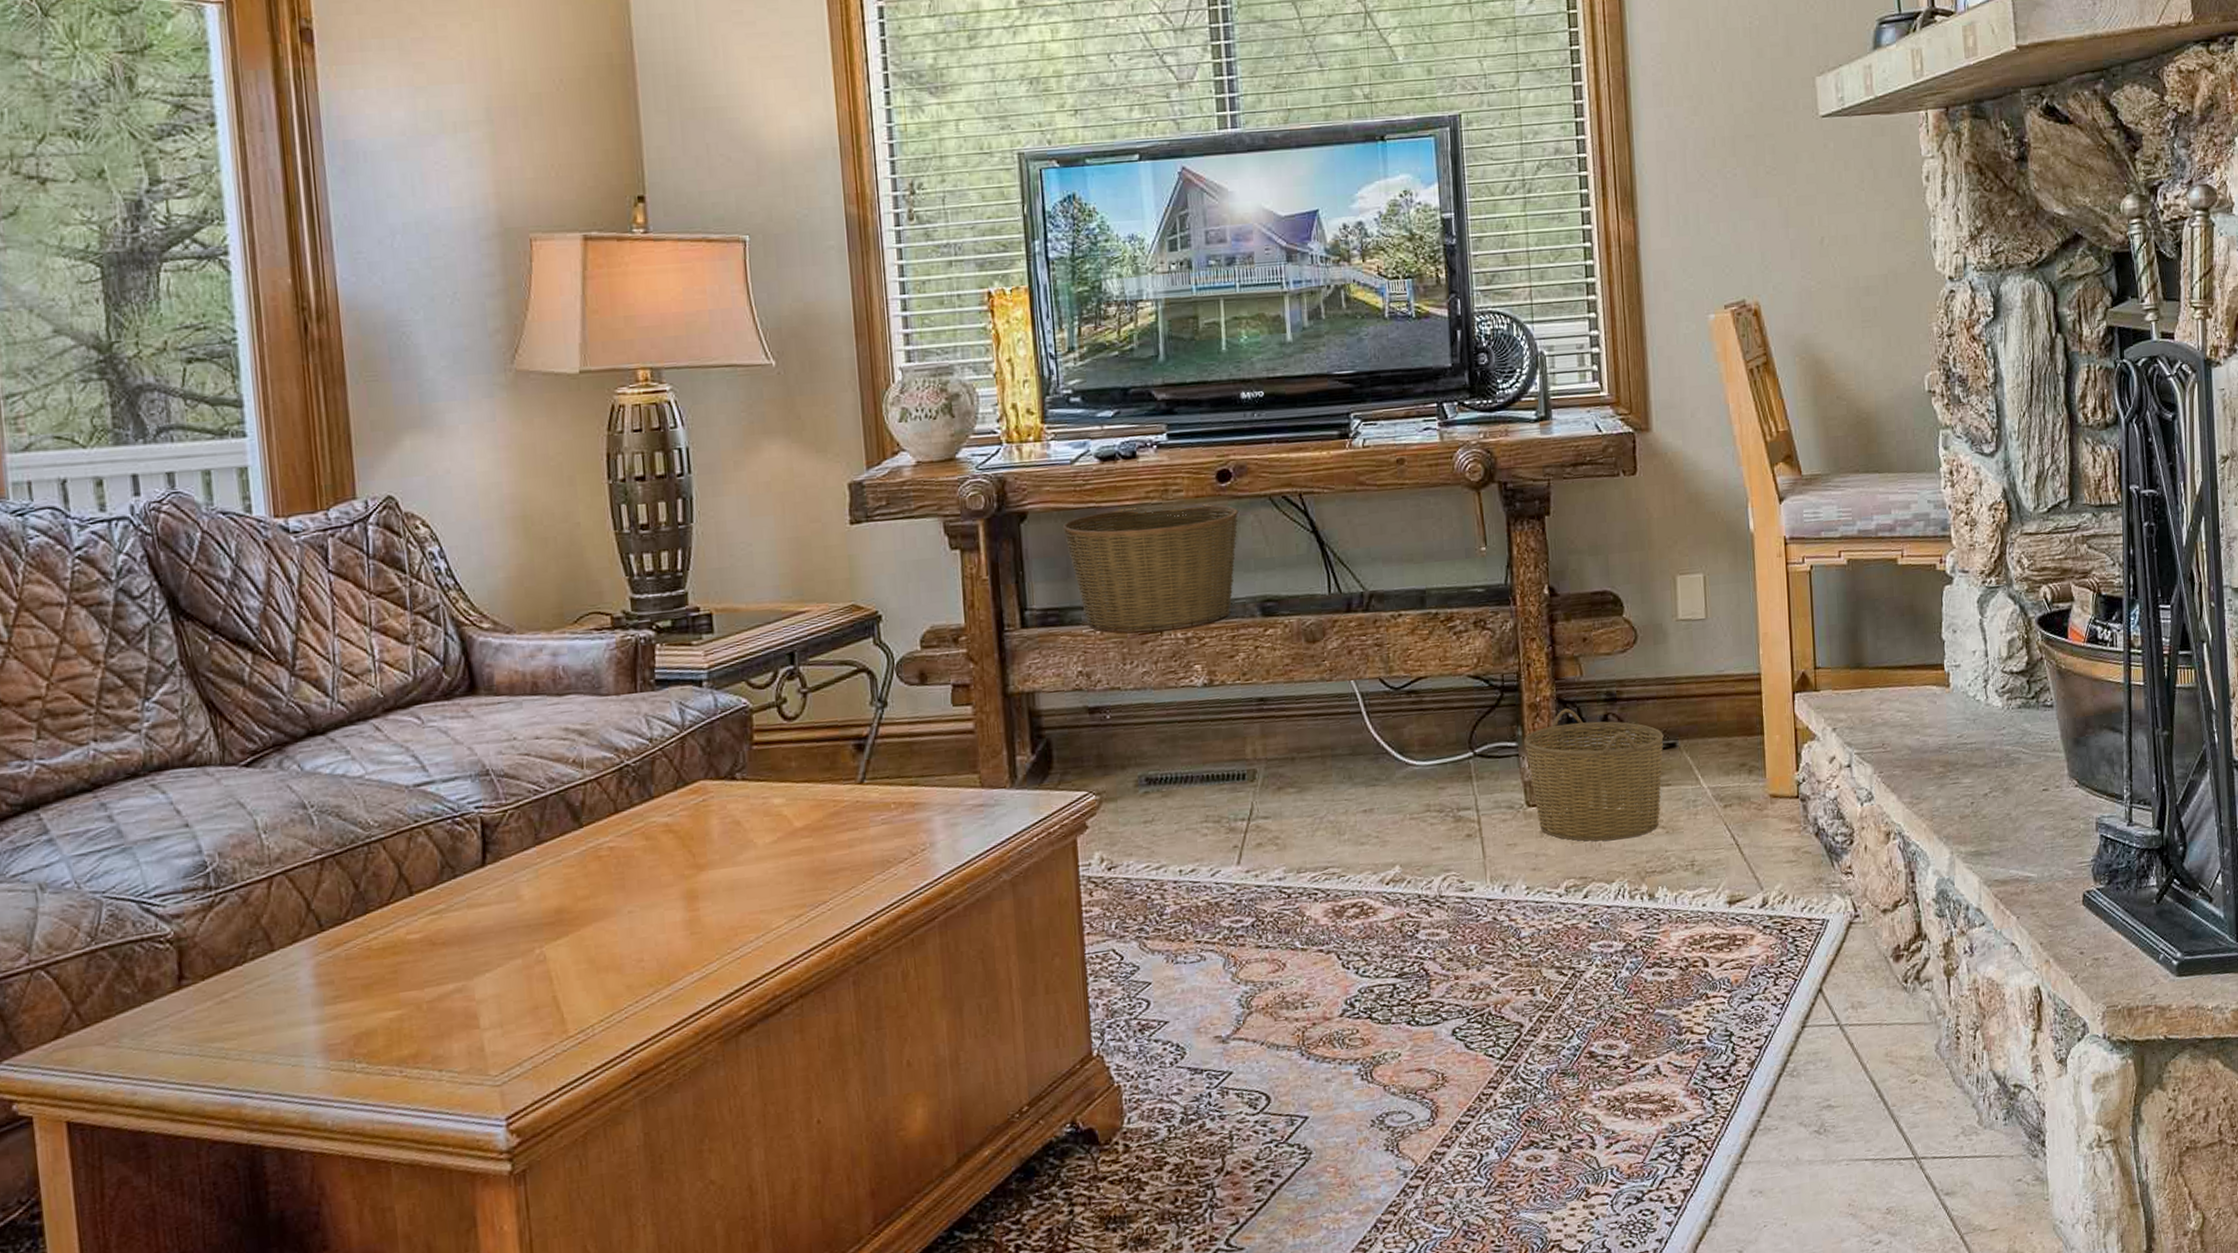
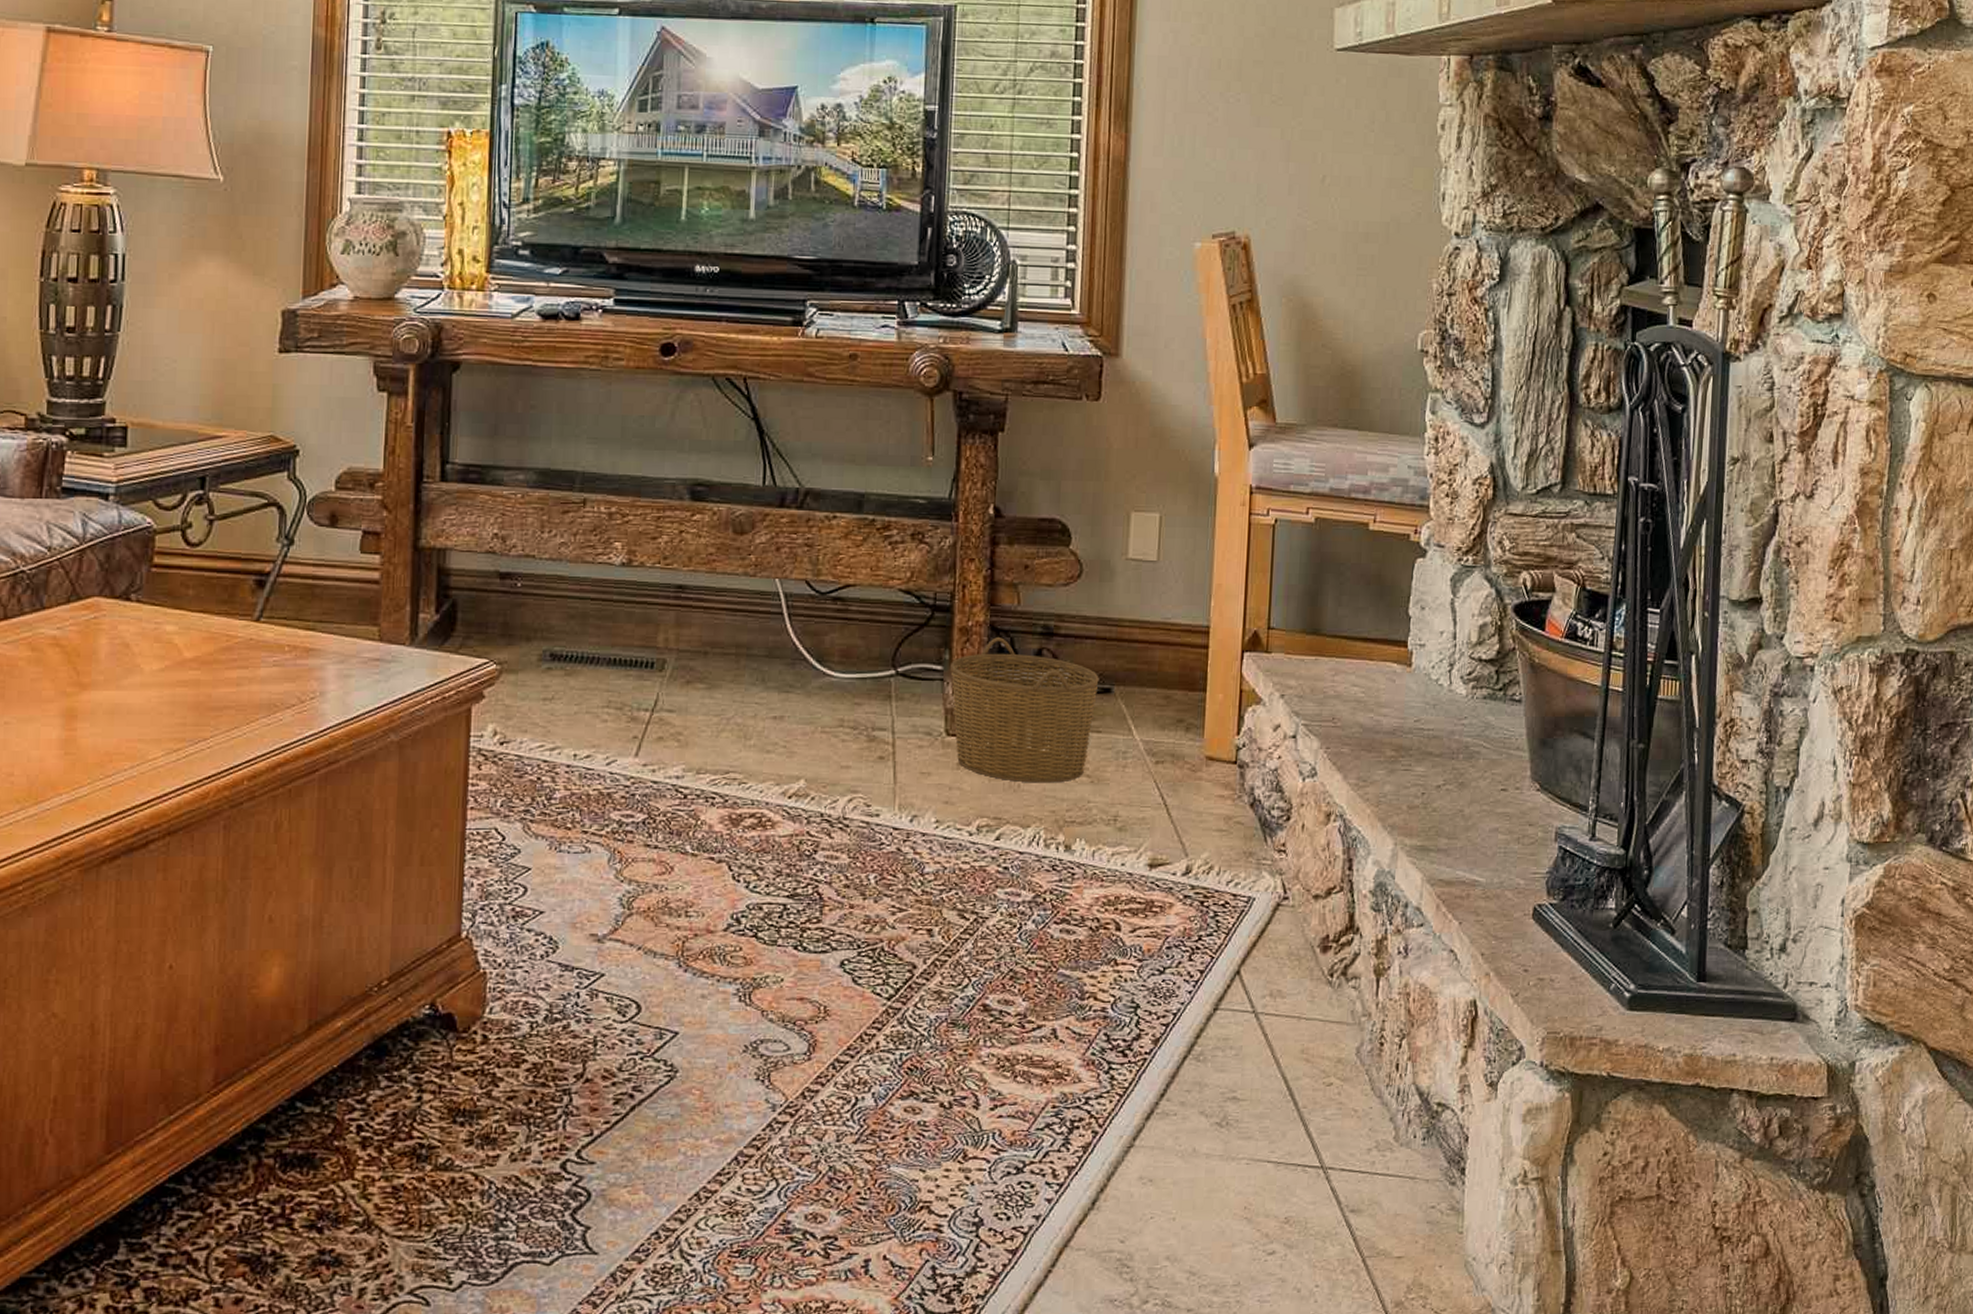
basket: present [1062,504,1239,634] -> none [495,371,678,505]

